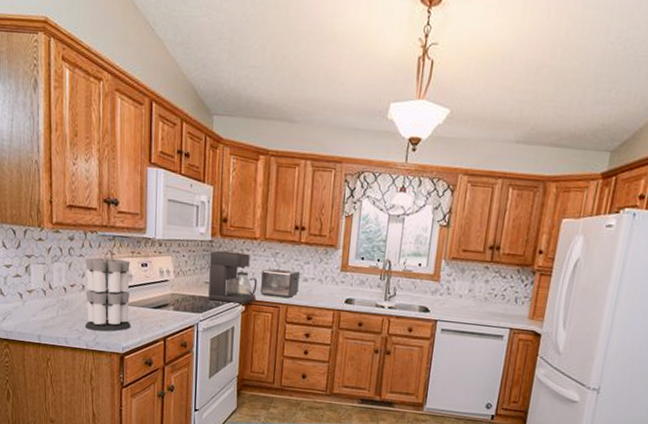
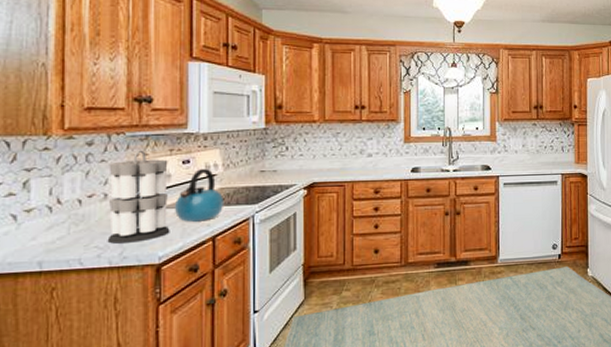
kettle: none [134,273,175,322] -> present [174,169,225,222]
coffee maker: present [208,250,258,304] -> none [264,137,319,189]
toaster: present [261,268,300,299] -> none [323,147,363,177]

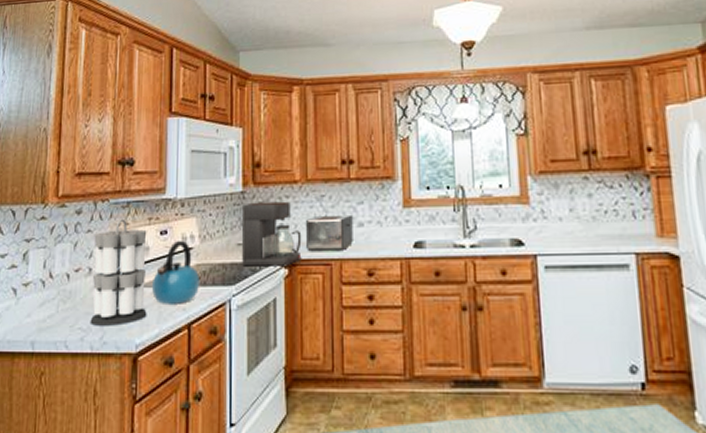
coffee maker: none [264,137,319,189] -> present [241,201,302,267]
toaster: none [323,147,363,177] -> present [306,214,353,252]

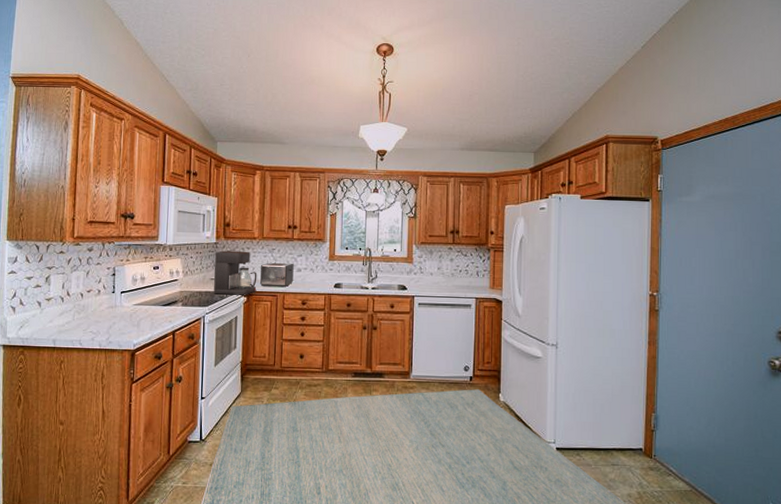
spice rack: present [90,218,147,326] -> none [99,256,143,331]
kettle: present [151,241,201,304] -> none [146,274,183,318]

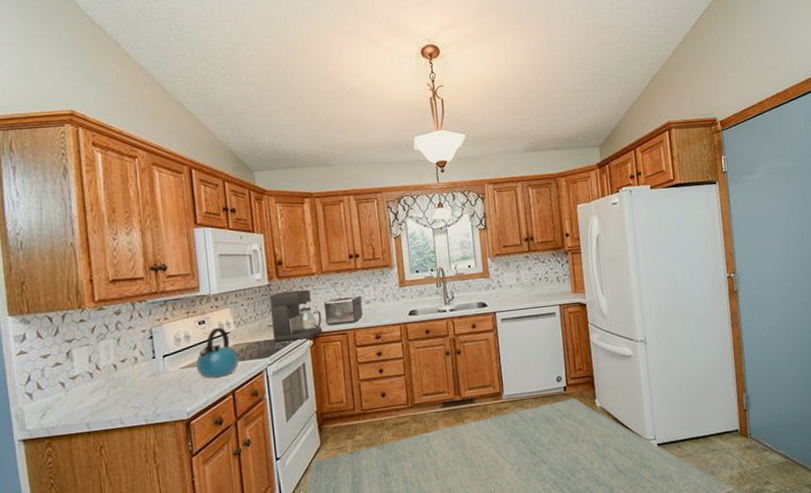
kettle: none [146,274,183,318] -> present [195,327,240,379]

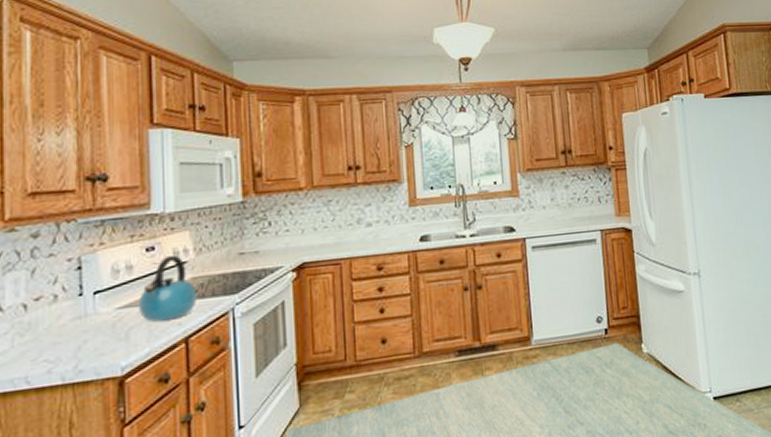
coffee maker: present [270,289,323,342] -> none [242,208,310,275]
toaster: present [324,295,363,326] -> none [314,216,362,254]

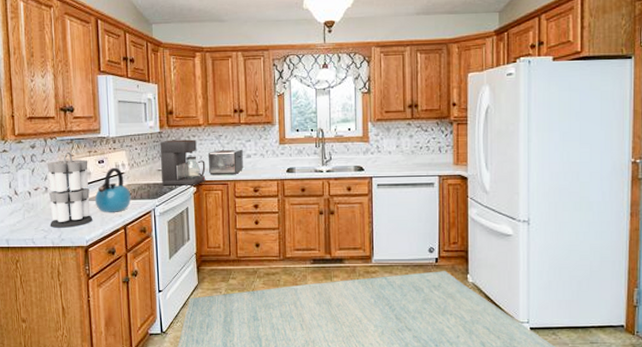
spice rack: none [58,238,134,356] -> present [47,151,93,228]
coffee maker: none [242,208,310,275] -> present [160,139,206,186]
toaster: none [314,216,362,254] -> present [209,149,243,176]

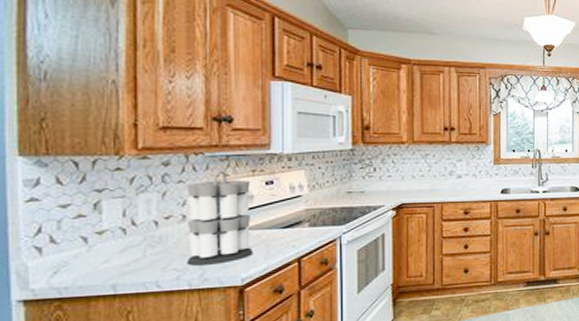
kettle: present [94,168,132,212] -> none [257,190,310,243]
coffee maker: present [160,139,206,186] -> none [351,158,408,210]
toaster: present [209,149,243,176] -> none [412,169,453,198]

